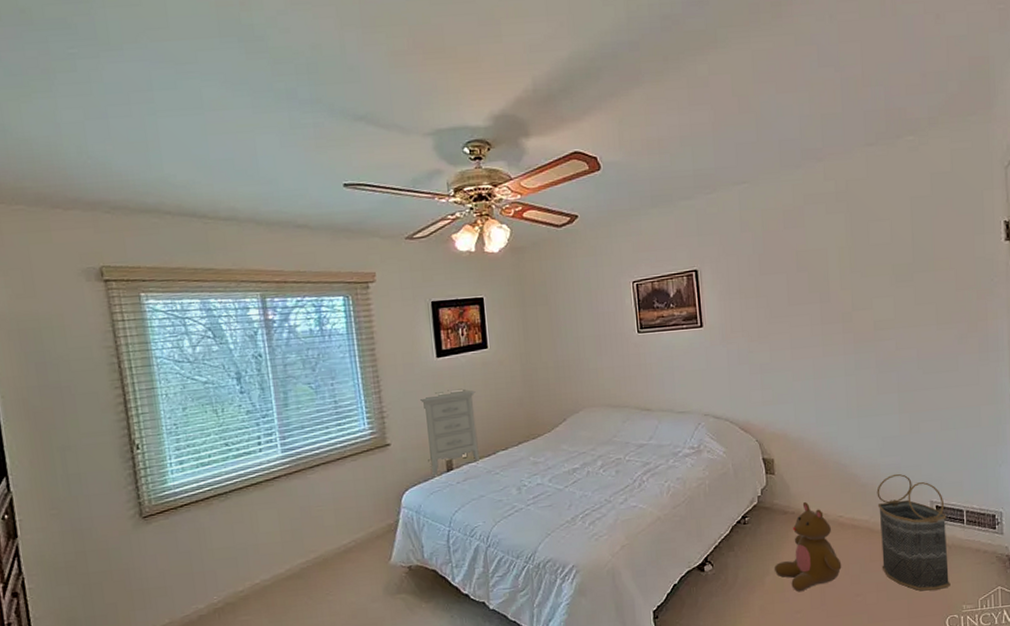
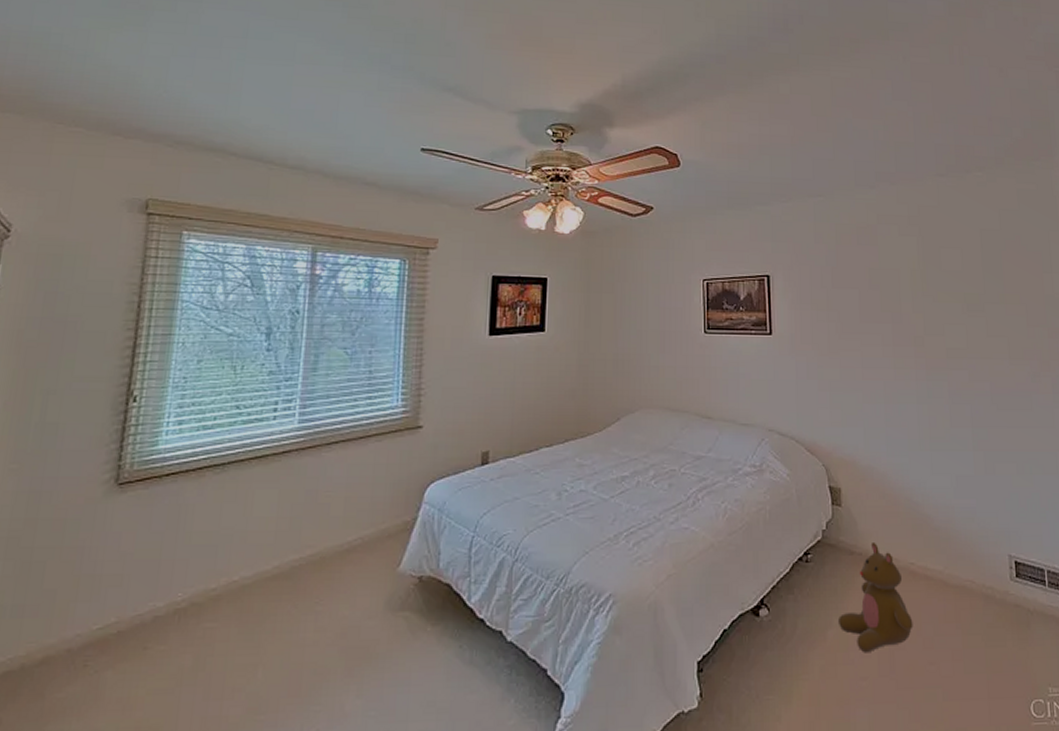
nightstand: present [420,389,481,475] -> none [462,372,526,468]
basket: present [876,474,951,591] -> none [951,520,1034,666]

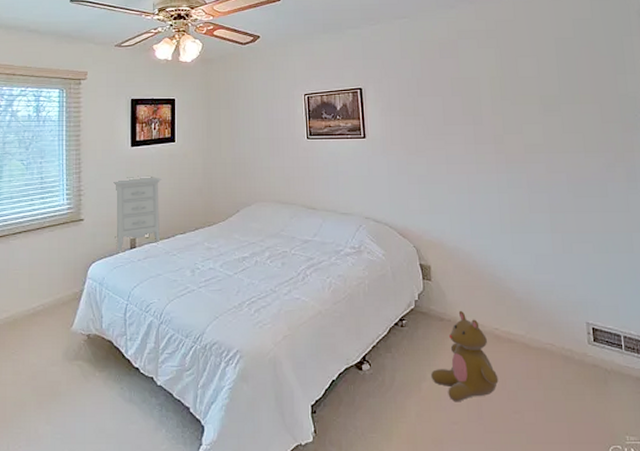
nightstand: none [462,372,526,468] -> present [113,176,162,251]

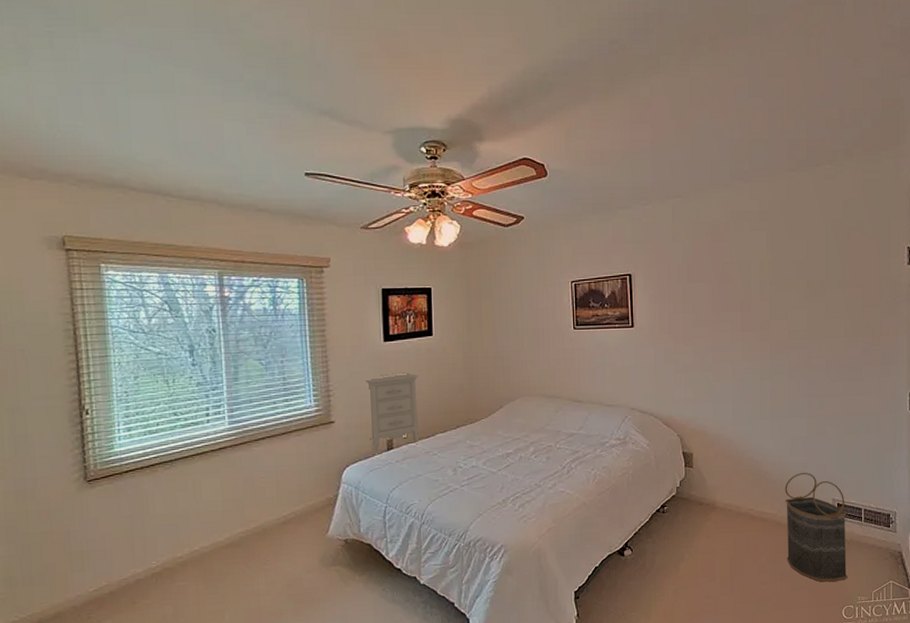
teddy bear: present [431,310,499,401] -> none [689,494,750,578]
basket: none [531,292,612,417] -> present [785,473,848,582]

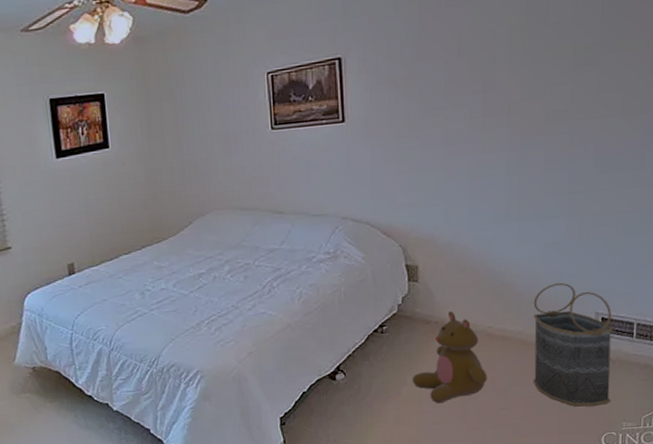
nightstand: present [366,372,420,453] -> none [40,191,103,279]
teddy bear: none [689,494,750,578] -> present [413,310,488,403]

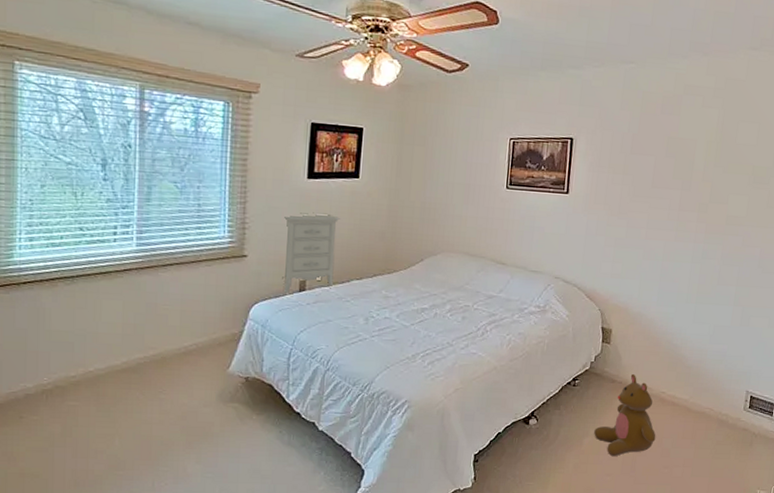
nightstand: none [40,191,103,279] -> present [282,213,340,293]
basket: present [532,283,613,407] -> none [691,361,758,474]

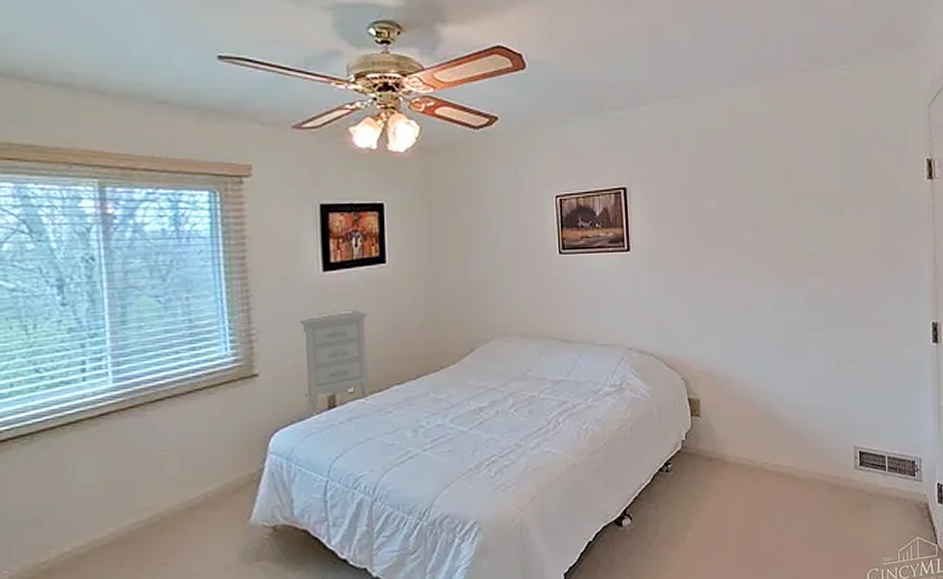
teddy bear: present [594,373,656,456] -> none [697,446,766,547]

